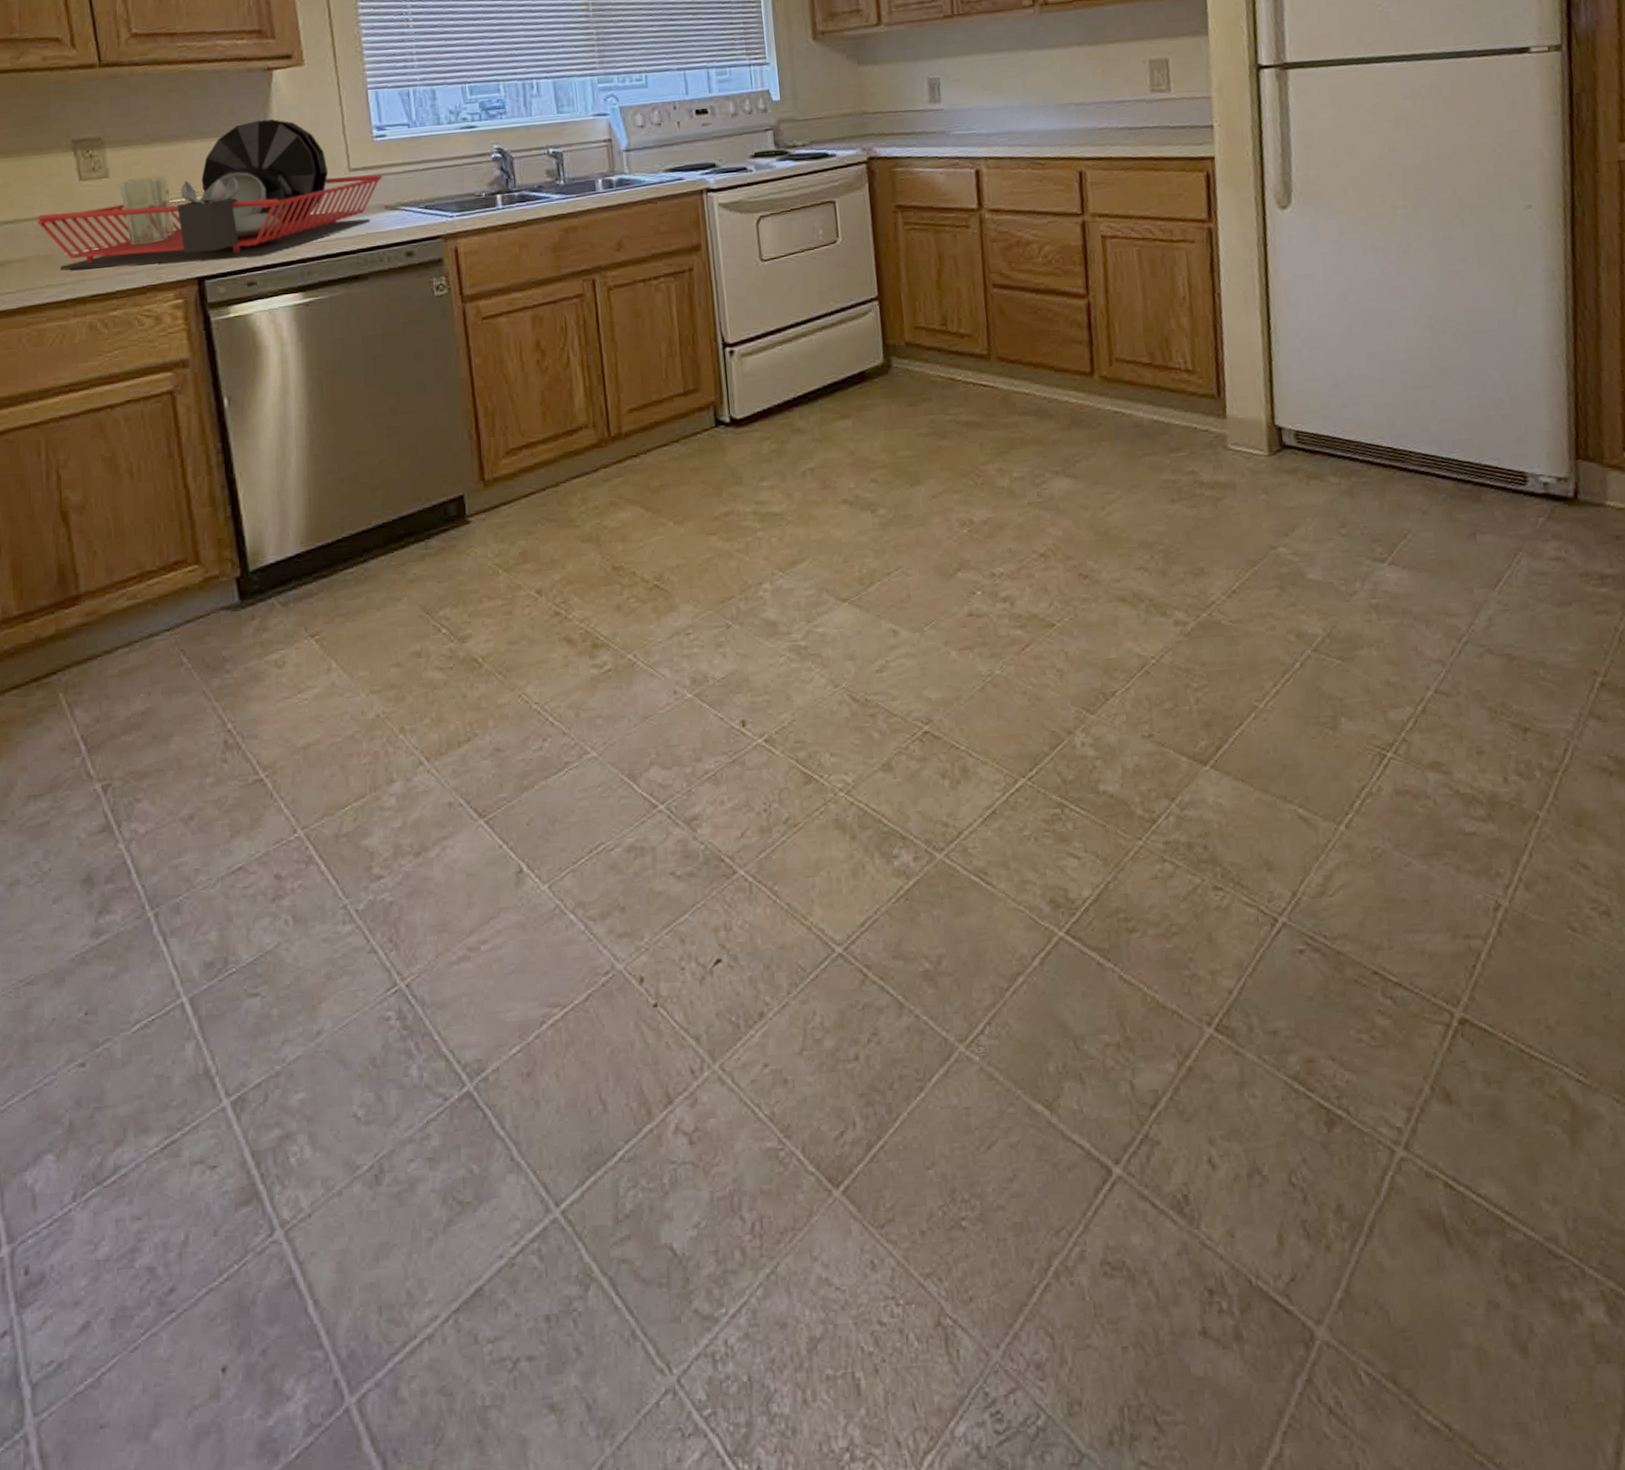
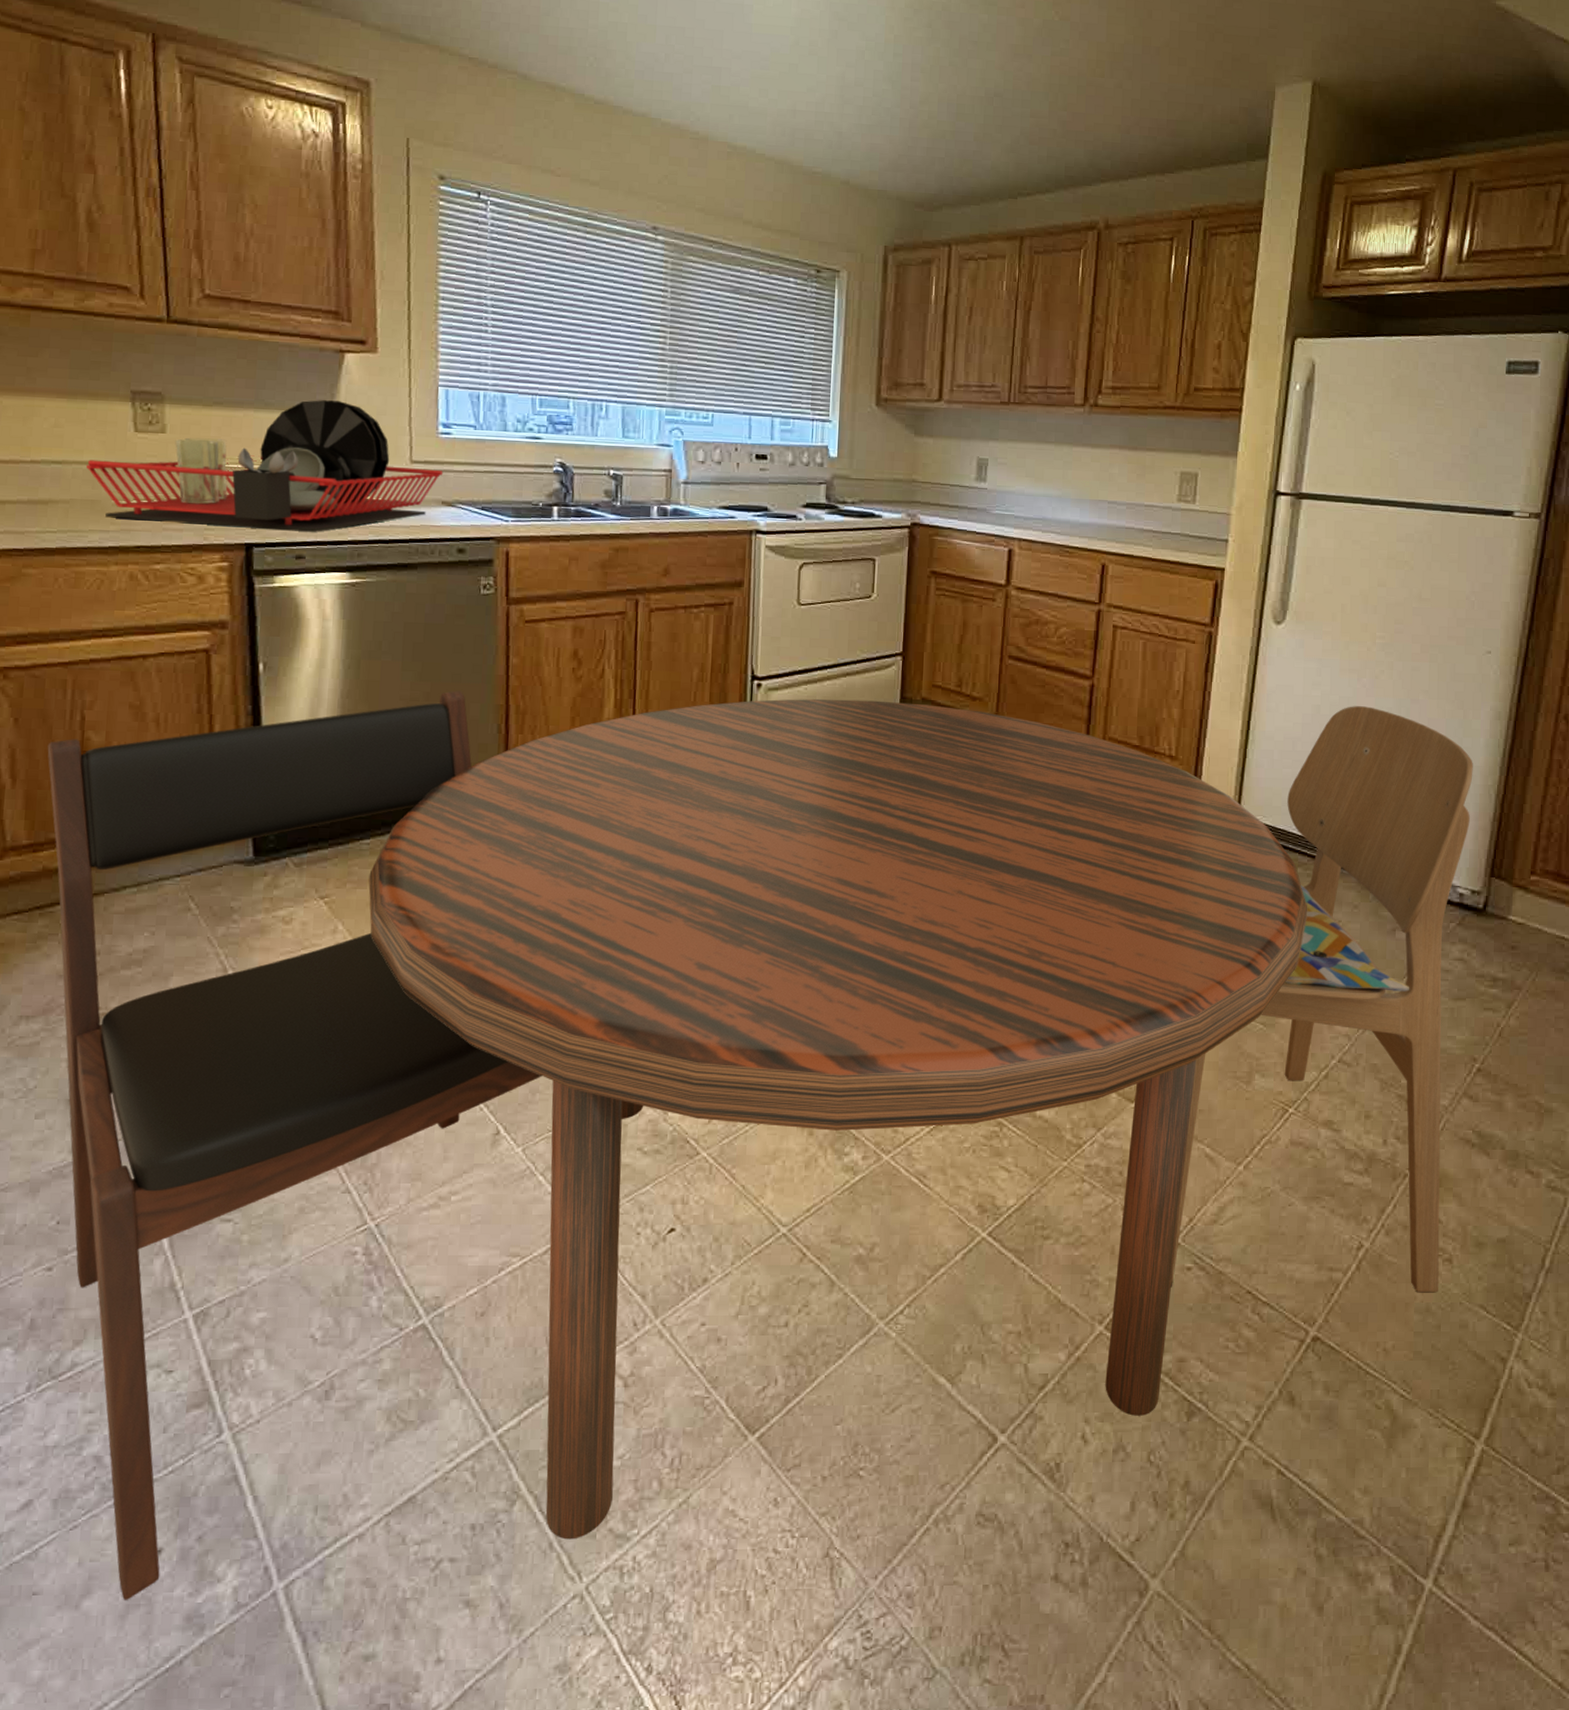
dining chair: none [28,399,560,1428] -> present [47,690,543,1600]
dining table: none [357,348,1372,1326] -> present [368,698,1308,1540]
dining chair: none [1270,285,1600,976] -> present [1170,706,1473,1293]

